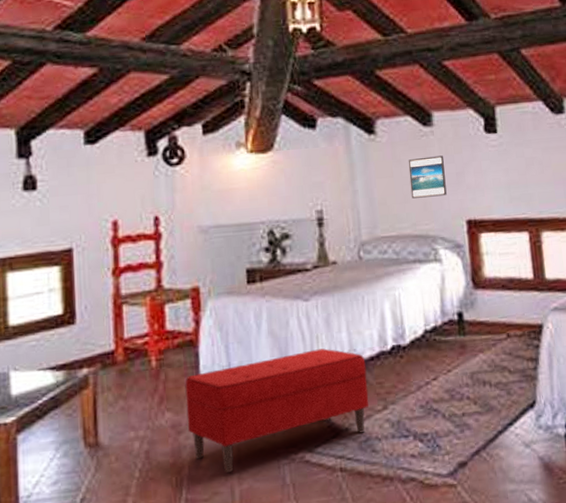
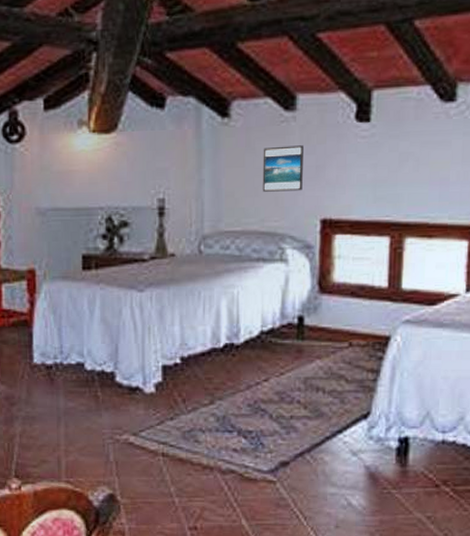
bench: present [185,348,370,473] -> none [18,340,196,444]

